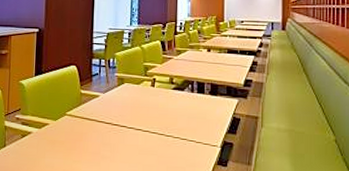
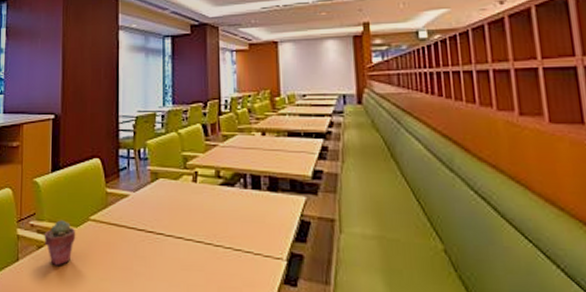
potted succulent: none [27,115,55,151] -> present [44,220,76,266]

